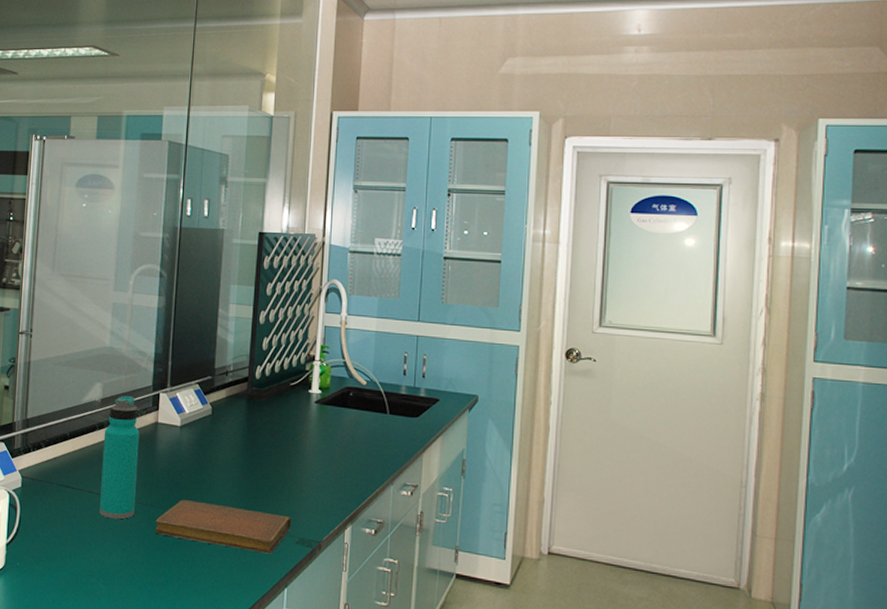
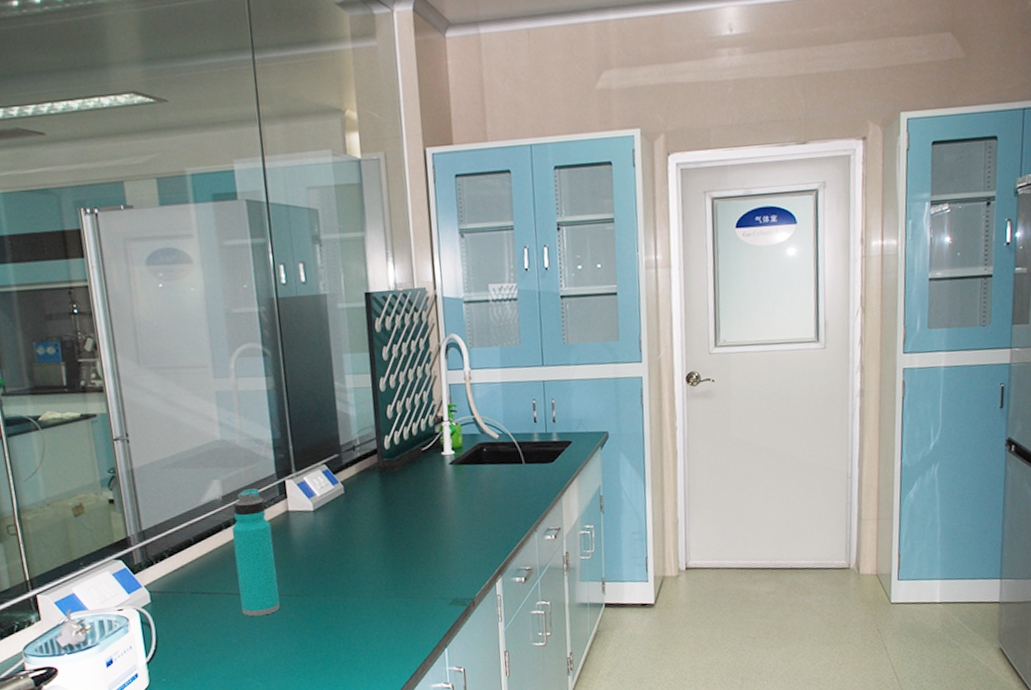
notebook: present [155,500,292,554] -> none [304,580,443,623]

